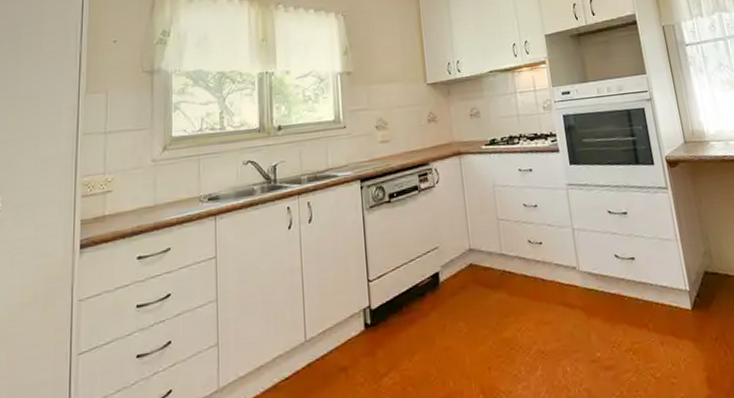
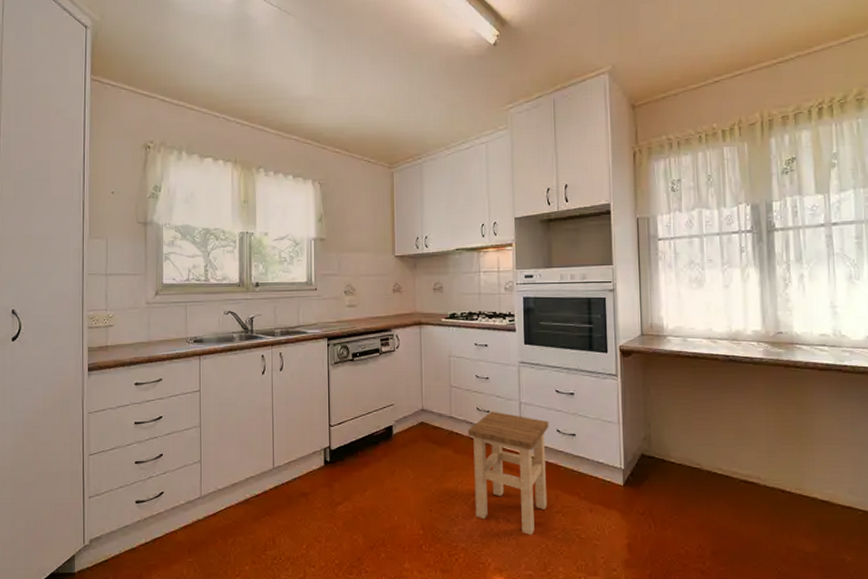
stool: none [521,242,616,384] -> present [468,411,549,536]

